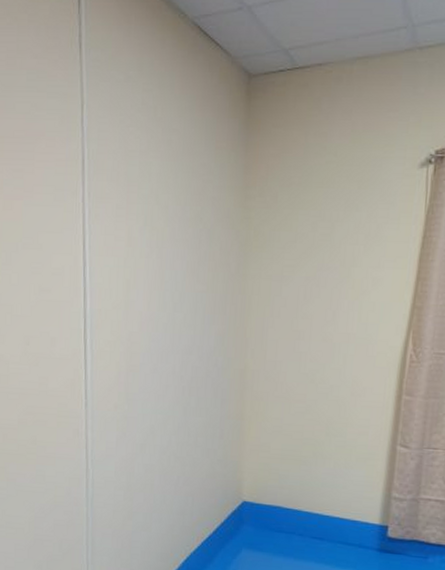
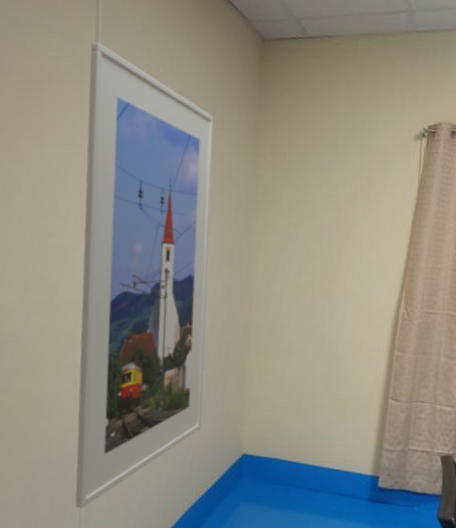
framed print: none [76,97,202,552] -> present [75,42,214,509]

